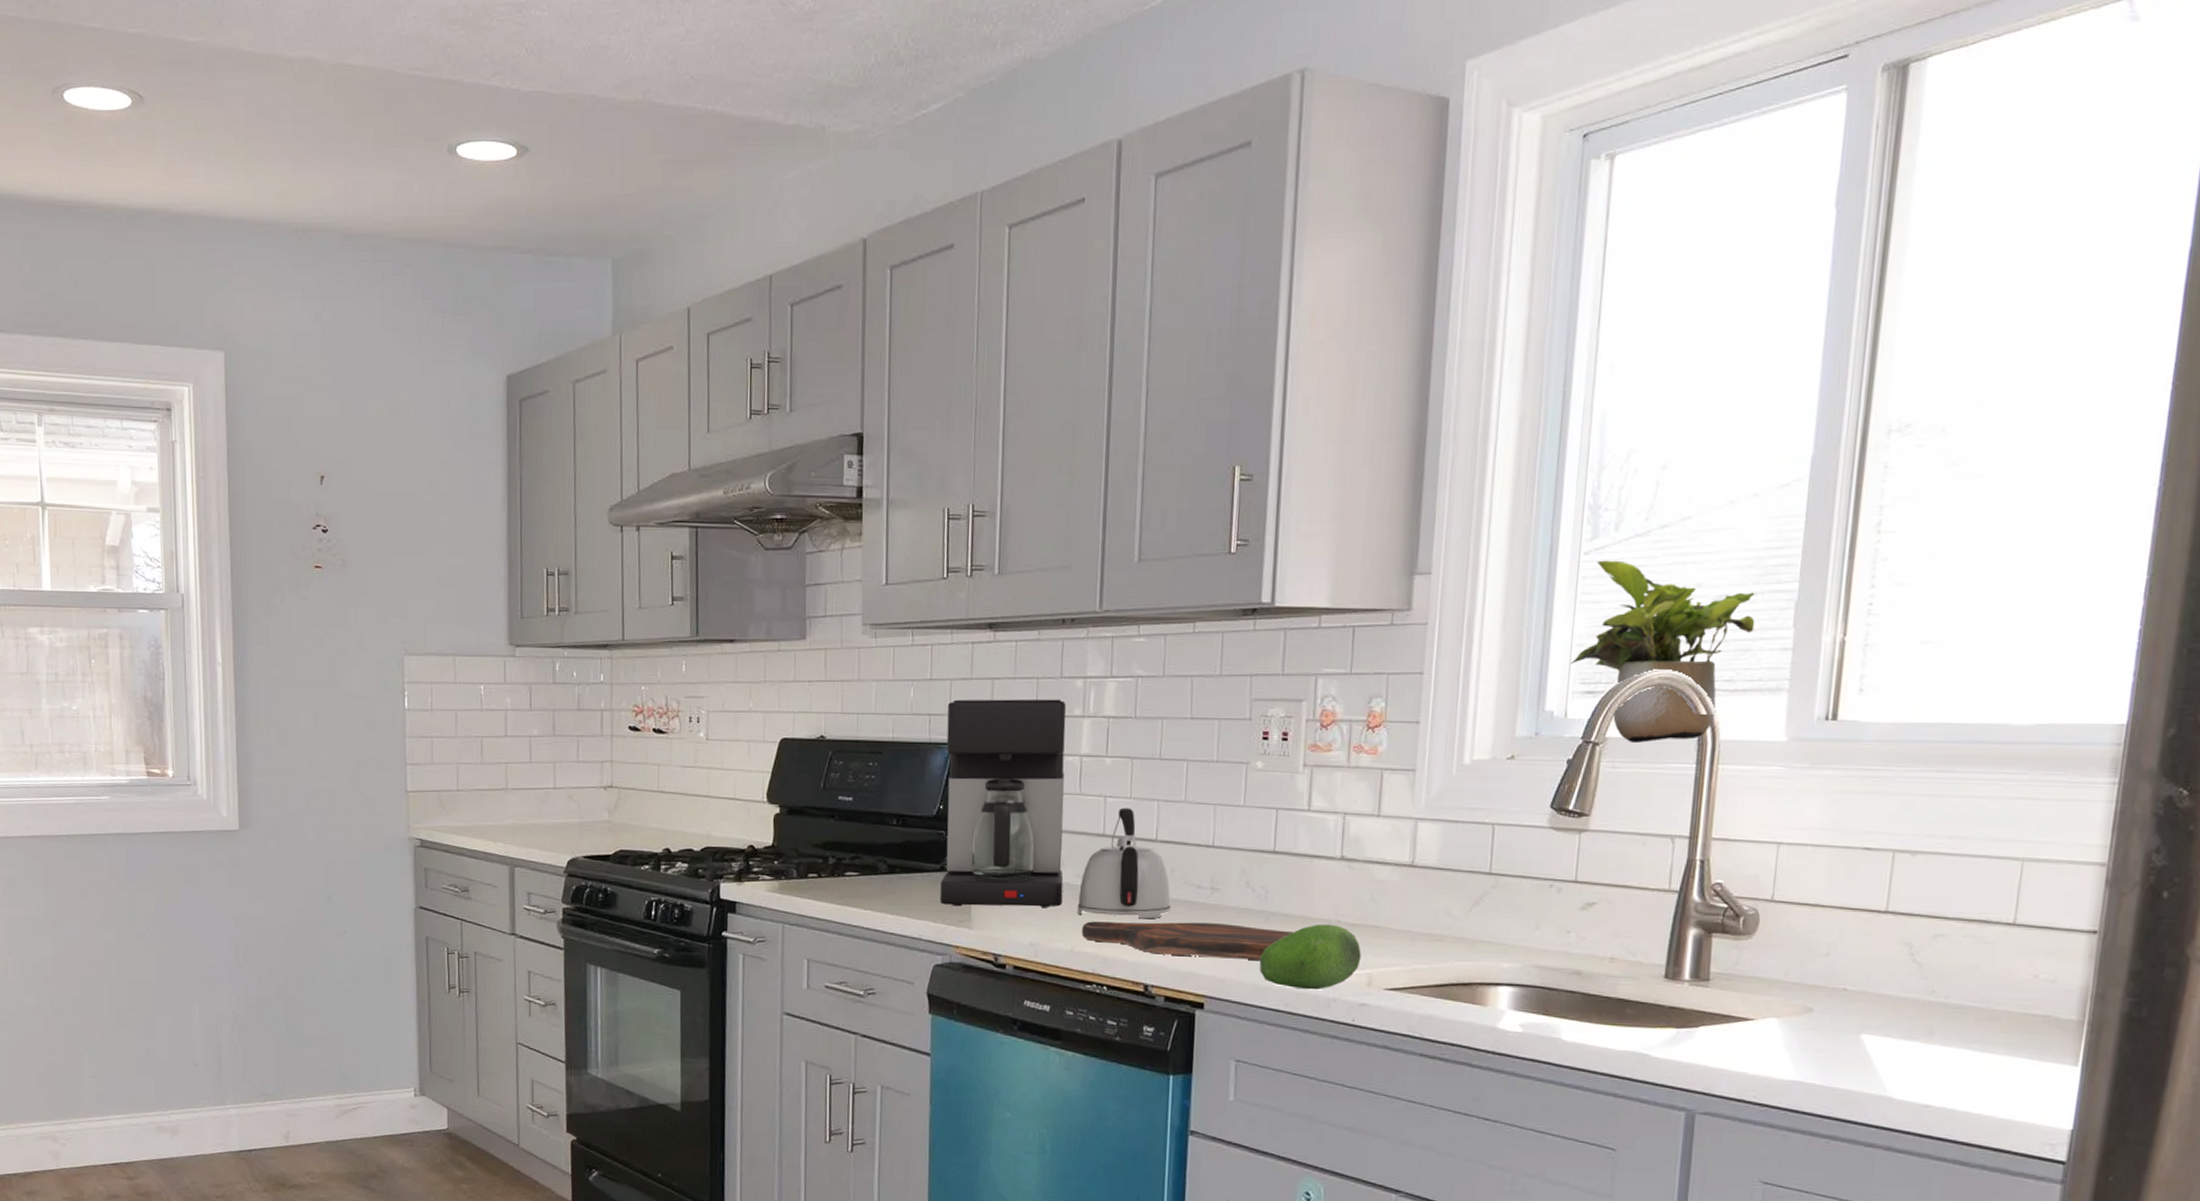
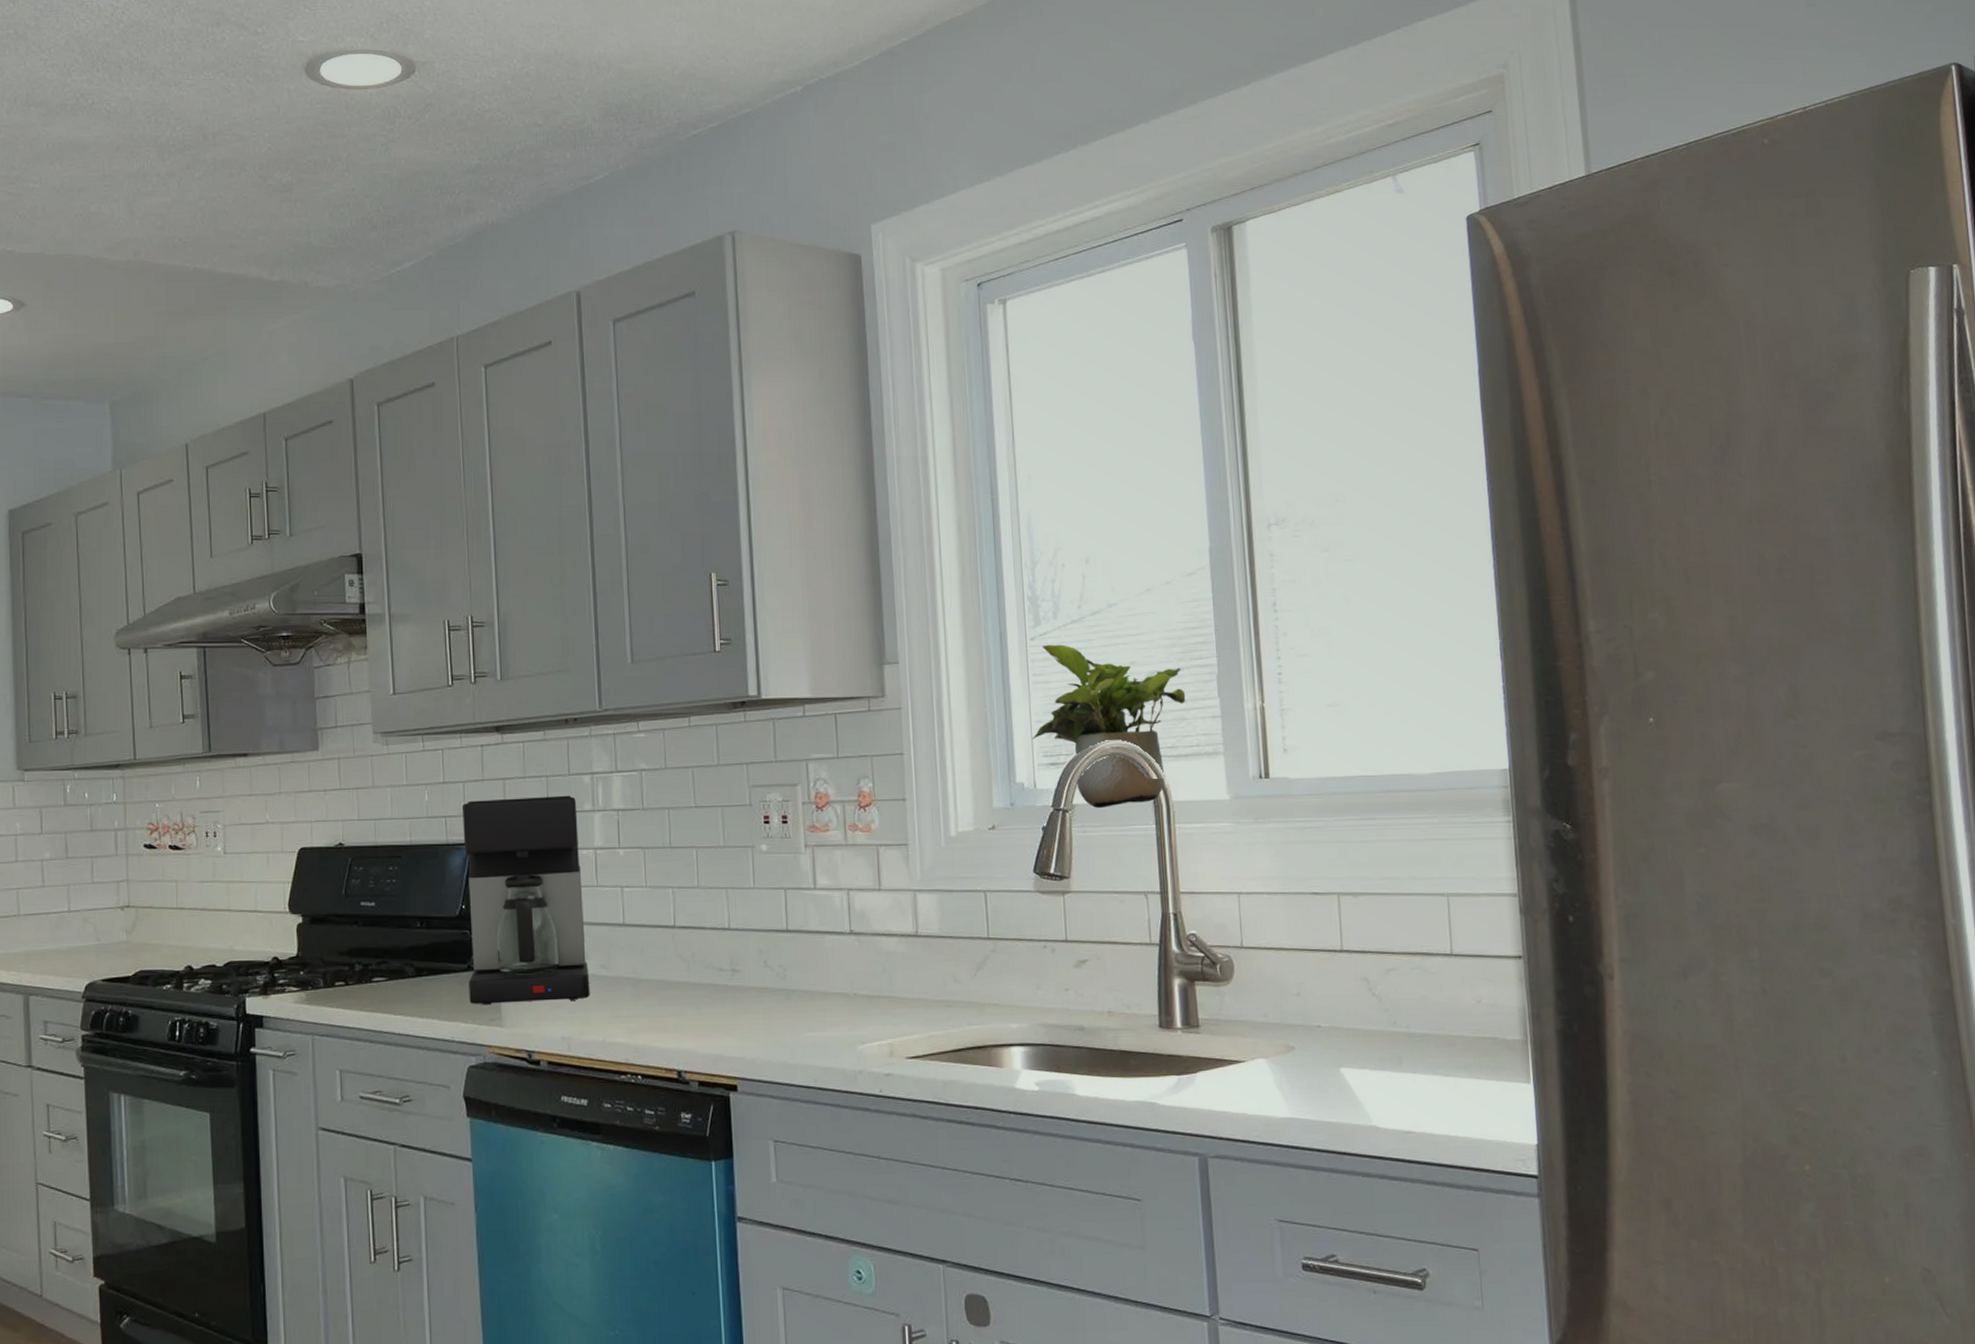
kettle: present [1076,807,1171,919] -> none [604,896,695,1005]
cutting board: present [1082,921,1293,960] -> none [612,1004,814,1039]
fruit: present [1259,924,1361,990] -> none [785,997,881,1064]

